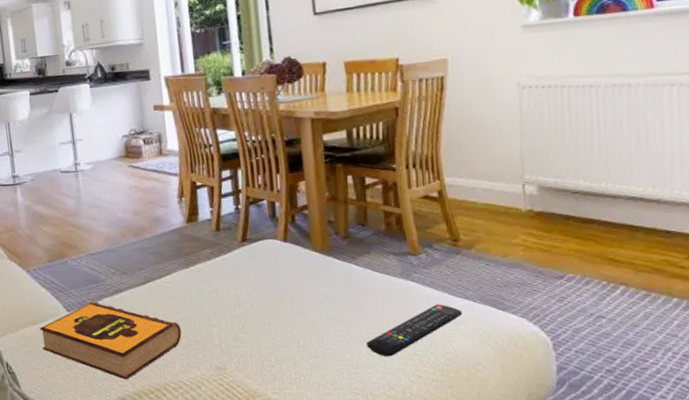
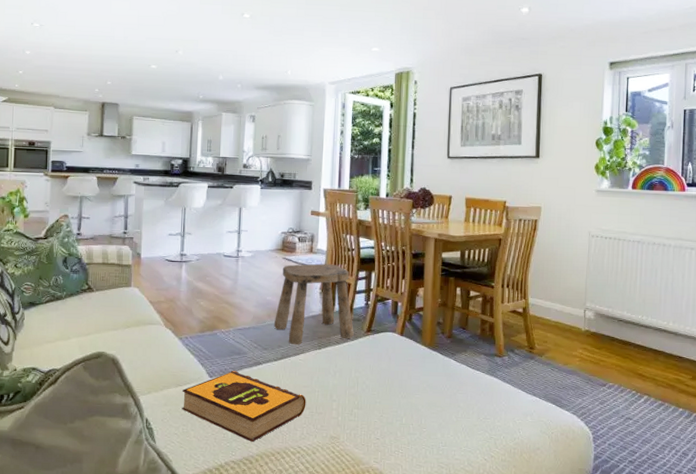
stool: none [130,165,226,266] -> present [273,263,354,345]
remote control: present [367,304,463,357] -> none [455,398,530,438]

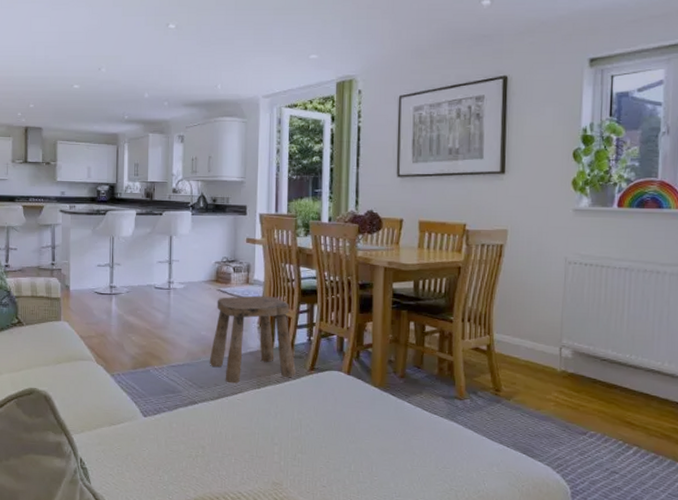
hardback book: present [181,371,306,442] -> none [116,410,246,486]

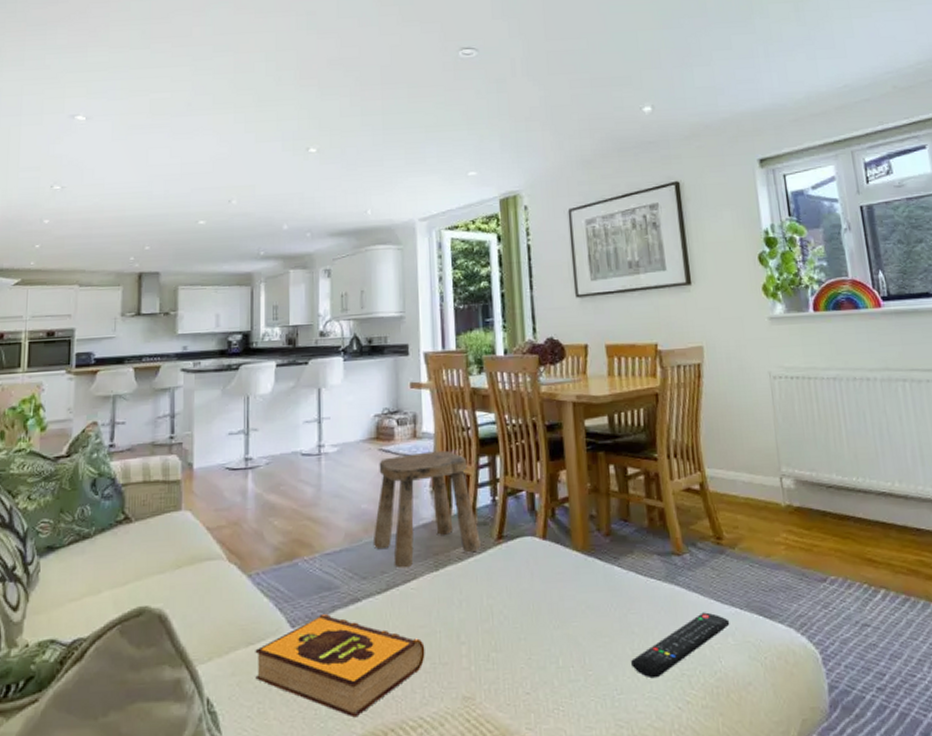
hardback book: none [116,410,246,486] -> present [255,614,425,718]
remote control: none [410,445,497,489] -> present [631,612,730,679]

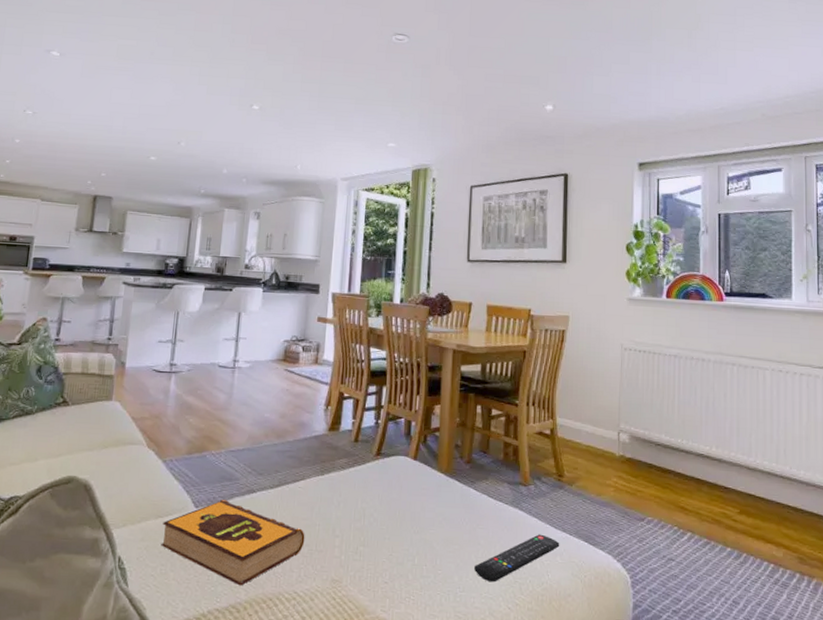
stool: present [373,450,481,569] -> none [271,376,362,470]

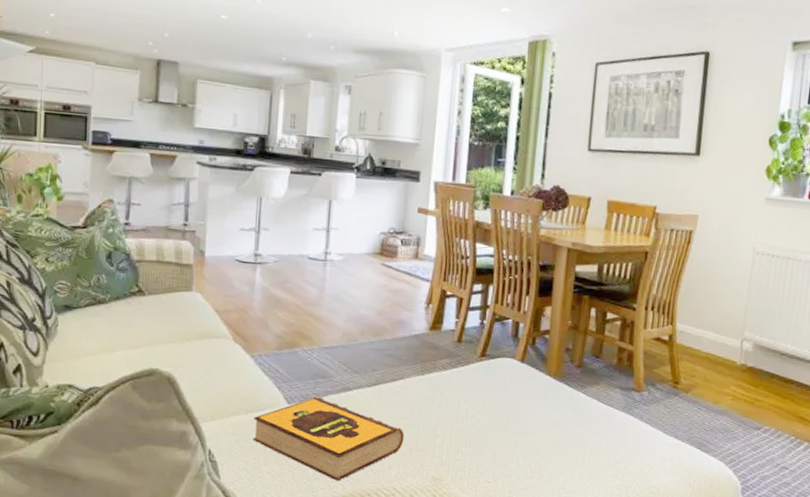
remote control: present [474,534,560,583] -> none [580,440,671,485]

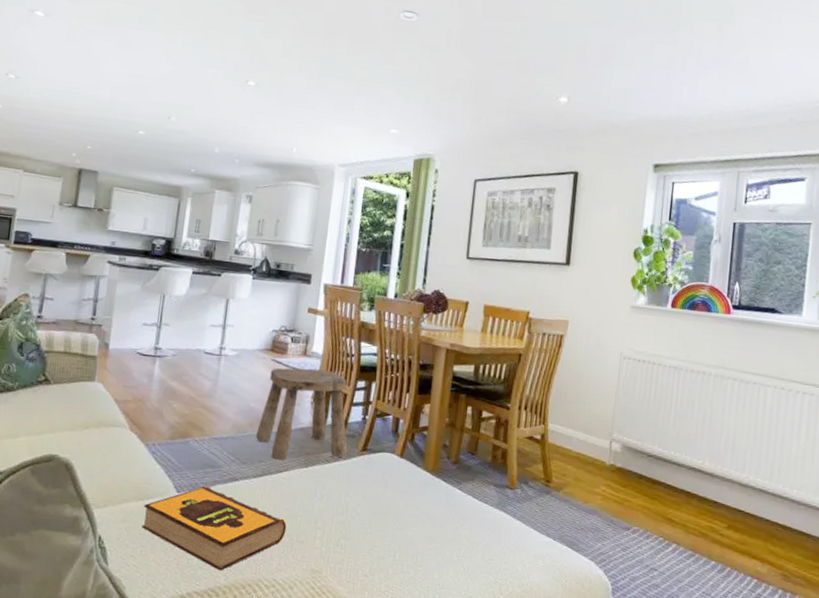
stool: none [367,272,465,369] -> present [255,368,347,461]

